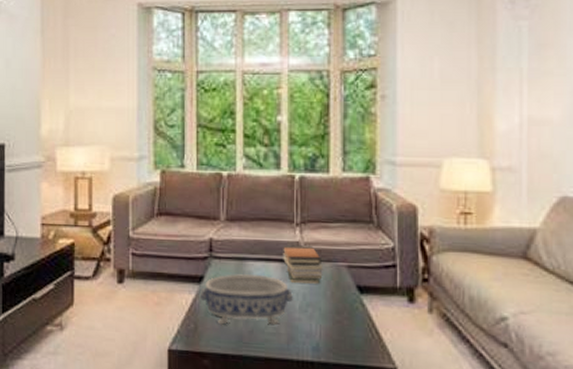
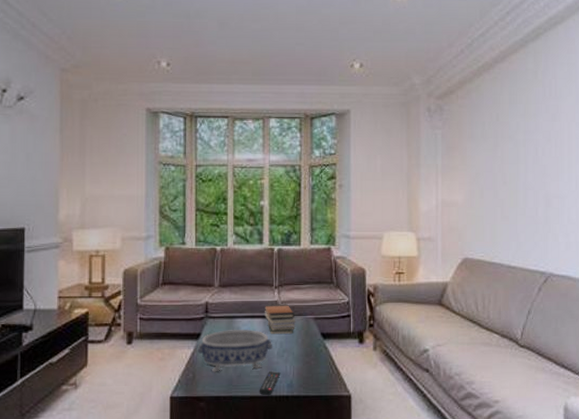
remote control: none [276,329,304,360] -> present [259,371,281,396]

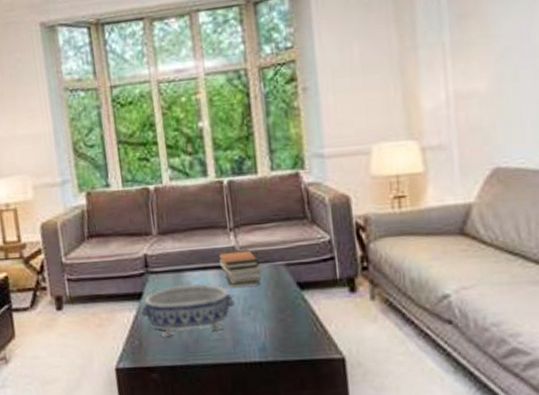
remote control: present [259,371,281,396] -> none [223,333,249,363]

